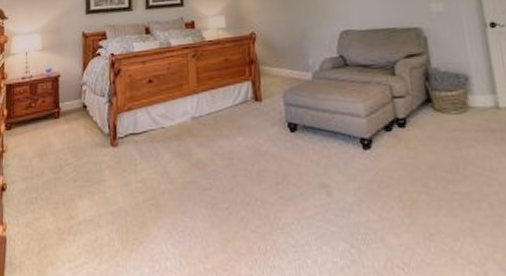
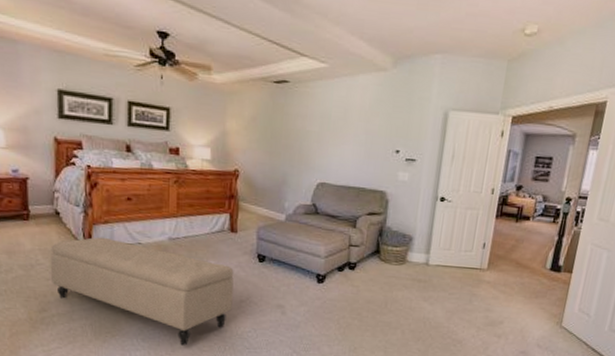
bench: none [77,125,268,249] -> present [50,236,234,346]

